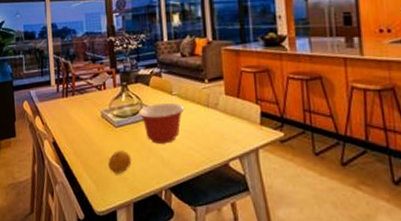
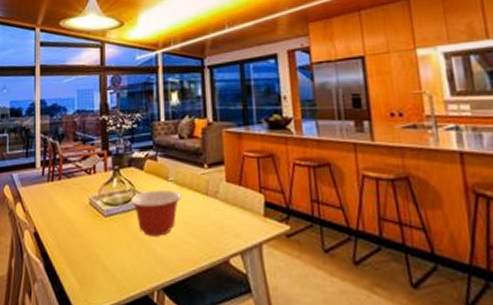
fruit: present [108,150,132,173] -> none [95,243,121,270]

